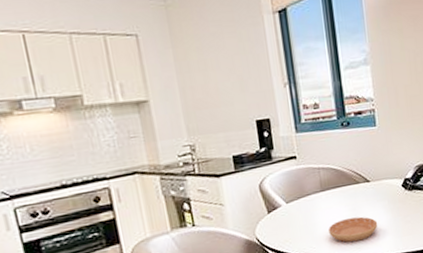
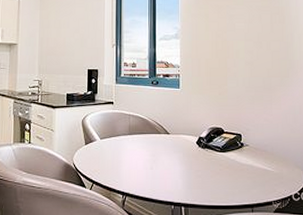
saucer: present [328,216,378,243] -> none [131,163,172,184]

